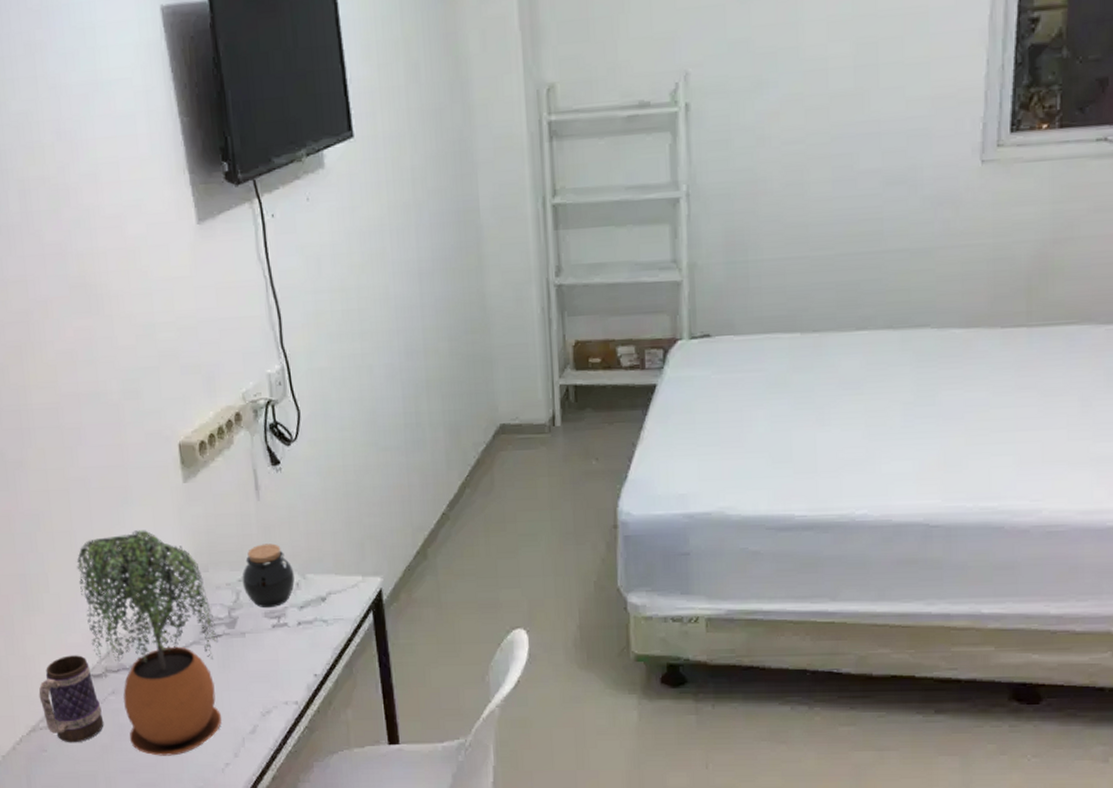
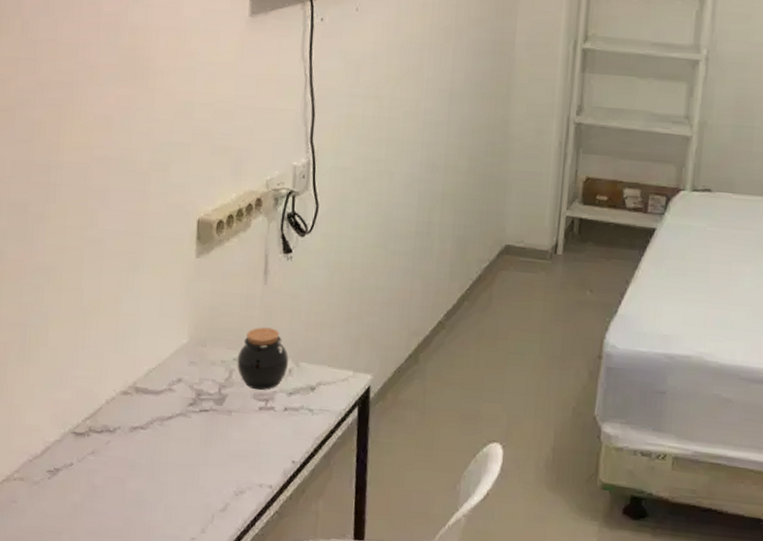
mug: present [38,655,104,743] -> none [18,410,79,498]
potted plant: present [76,530,223,756] -> none [78,297,204,524]

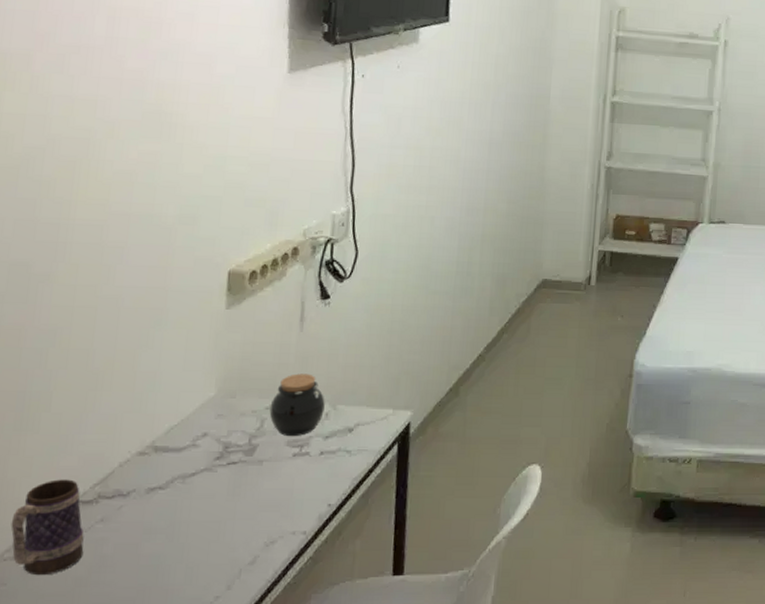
mug: none [18,410,79,498] -> present [10,479,84,576]

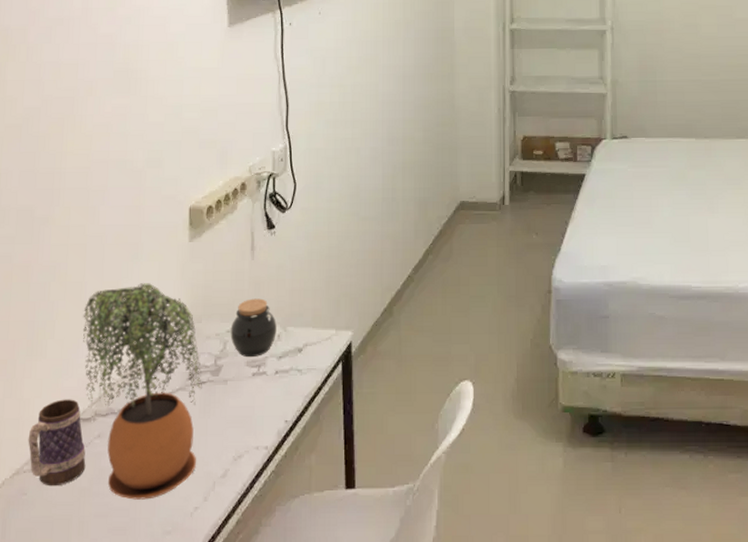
potted plant: none [87,353,232,589] -> present [82,283,202,500]

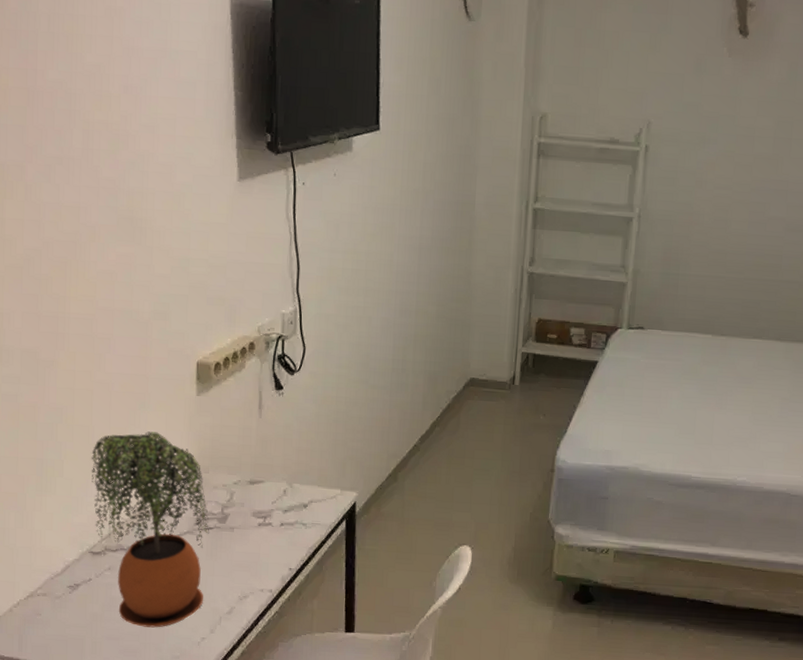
mug: present [28,399,86,487] -> none [40,533,97,610]
jar: present [230,298,277,358] -> none [237,454,283,509]

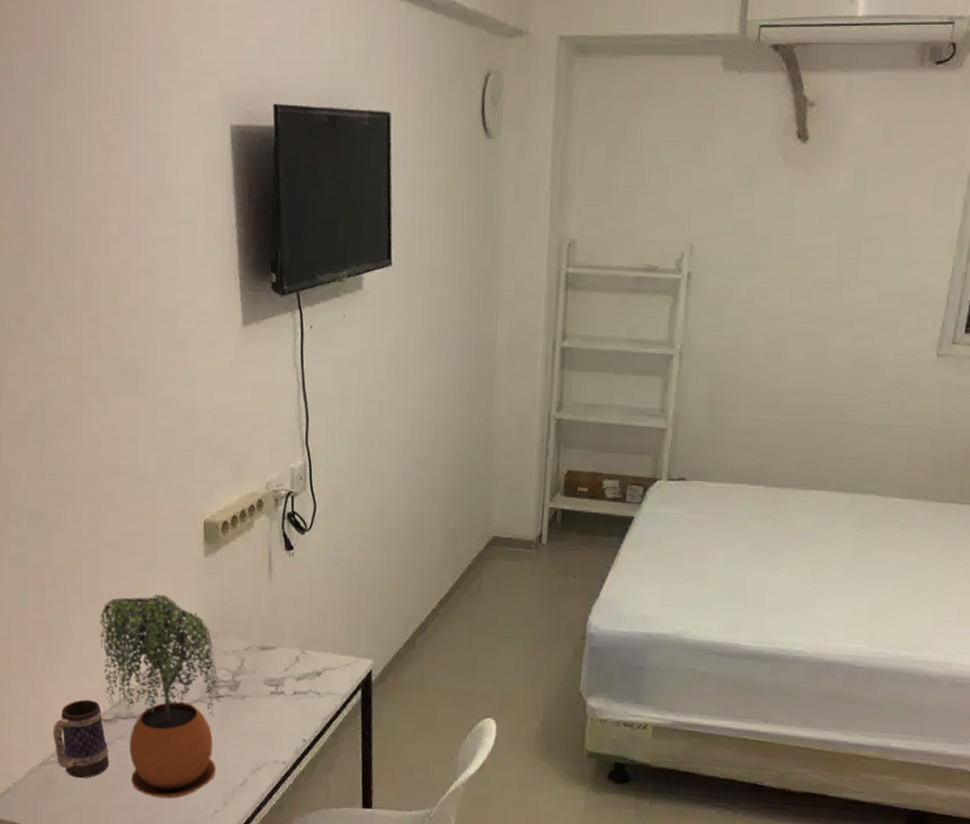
mug: none [40,533,97,610] -> present [53,699,109,779]

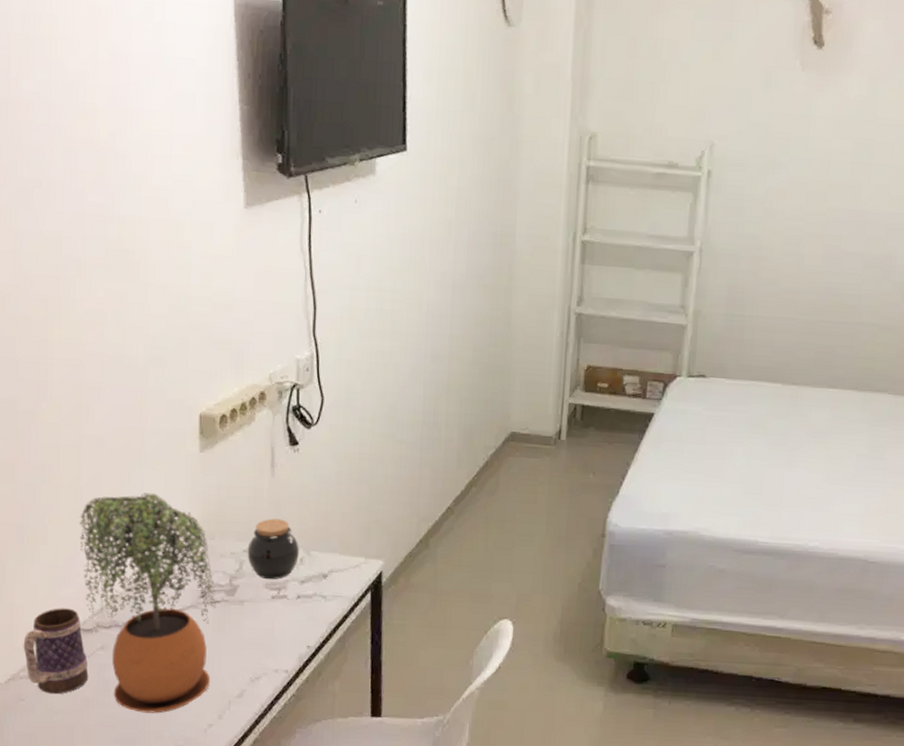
jar: none [248,619,295,677] -> present [247,518,299,580]

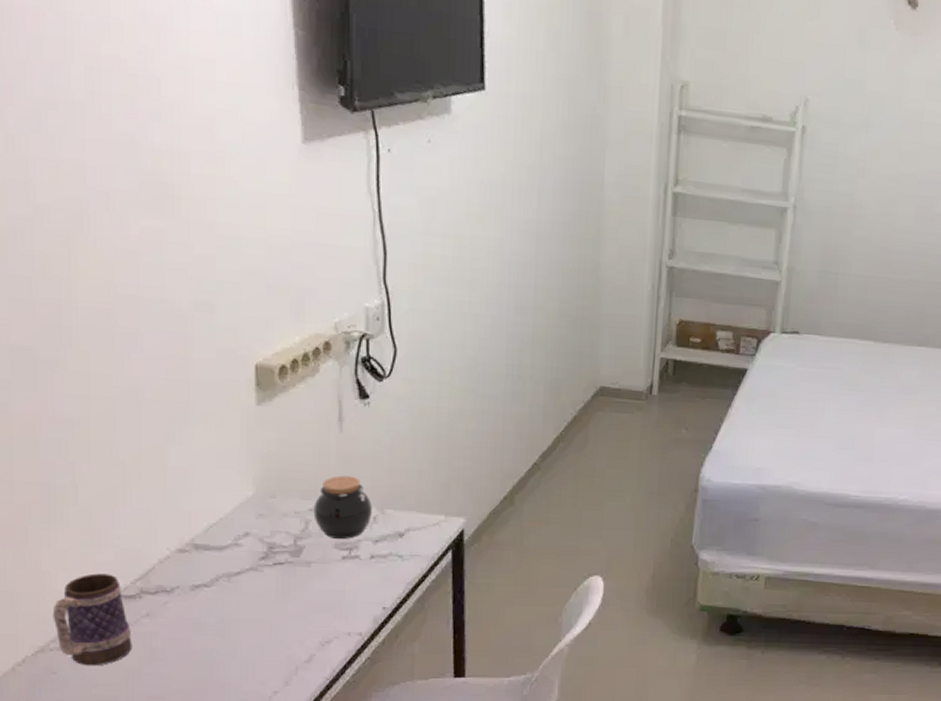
potted plant: present [79,493,216,714] -> none [116,449,279,683]

